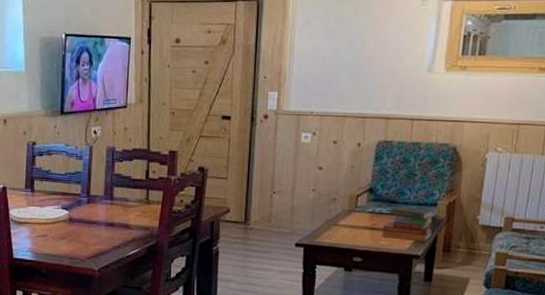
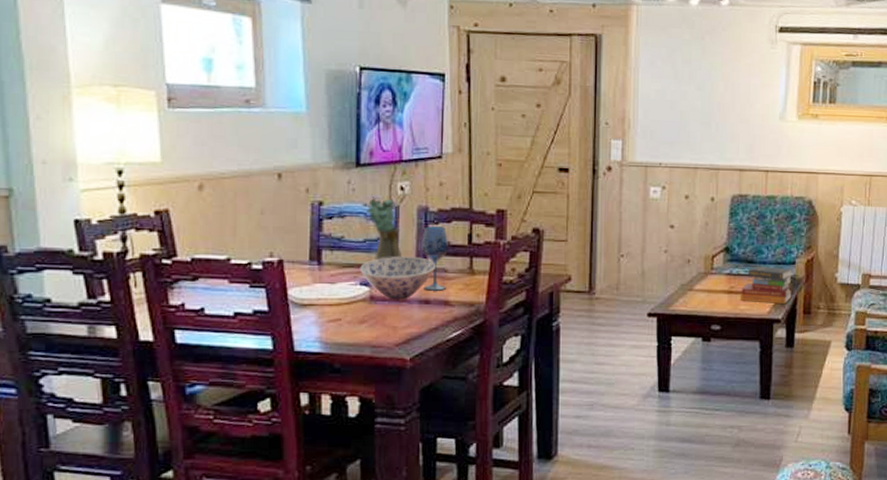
bowl: none [62,186,120,223] -> present [360,256,436,300]
vase: none [68,136,94,190] -> present [366,194,403,261]
wineglass: none [109,163,130,216] -> present [421,226,448,291]

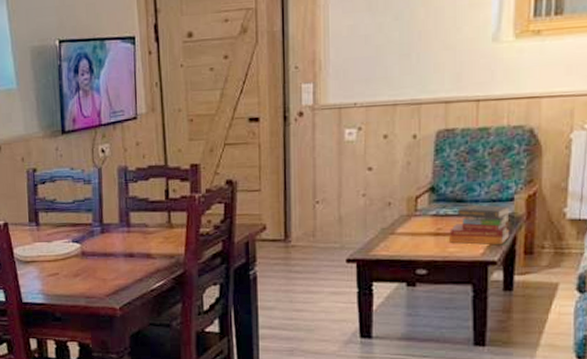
bowl: present [360,256,436,300] -> none [71,213,138,255]
vase: present [366,194,403,261] -> none [73,158,108,220]
wineglass: present [421,226,448,291] -> none [123,184,148,245]

